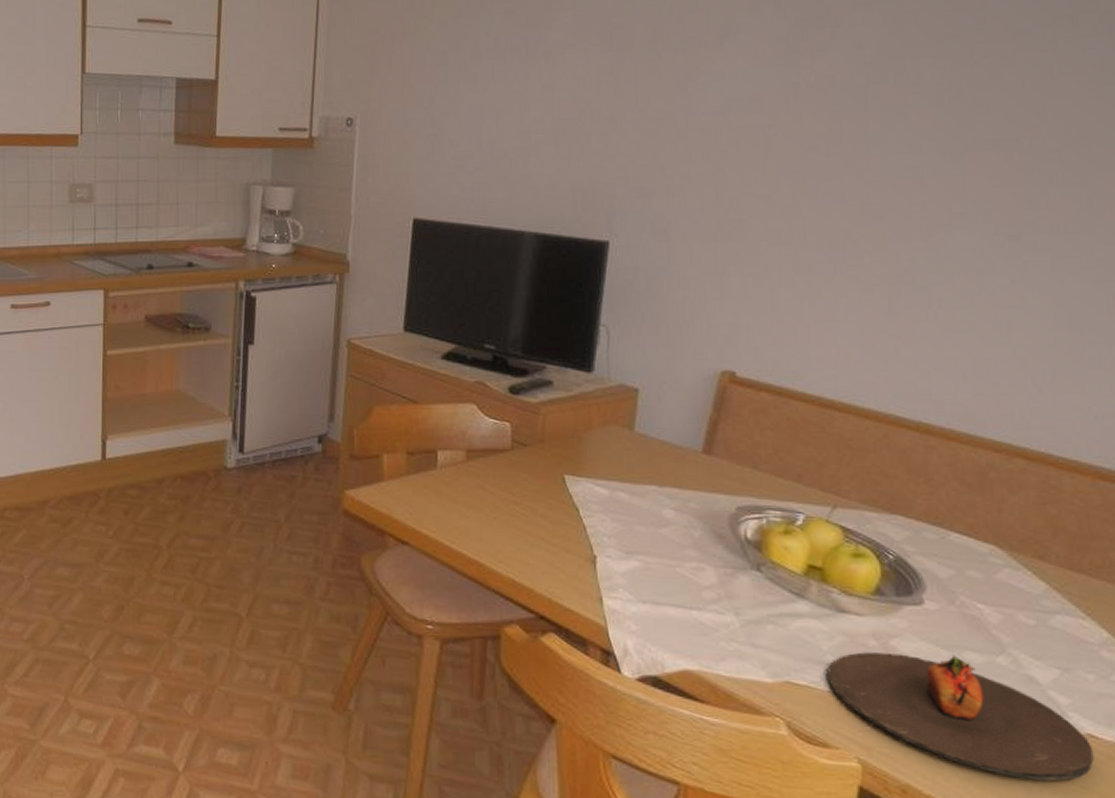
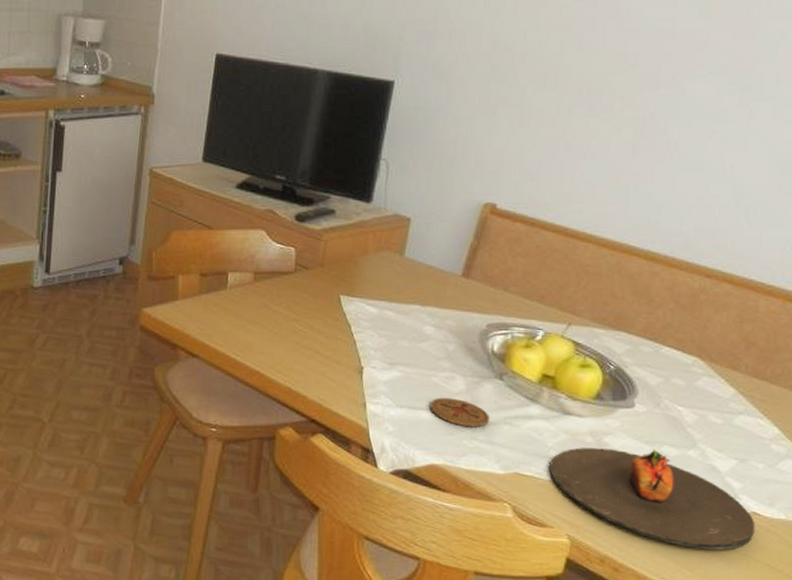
coaster: none [677,591,749,627] -> present [430,397,489,428]

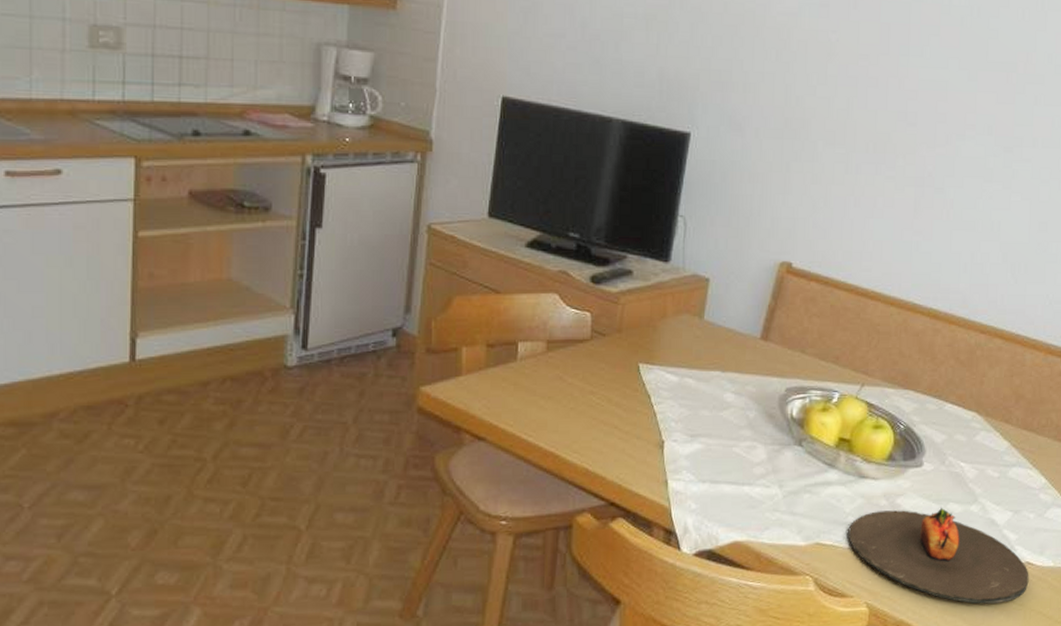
coaster: present [430,397,489,428] -> none [732,468,790,499]

